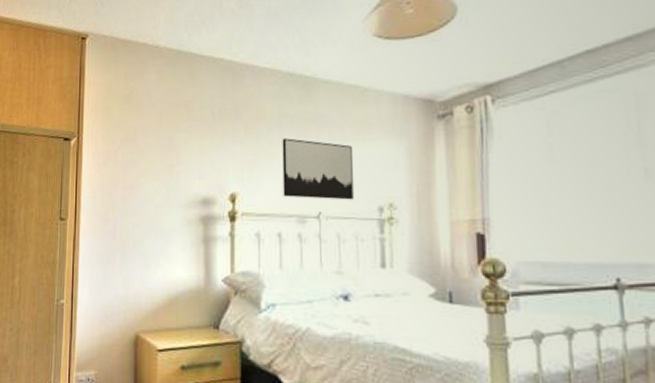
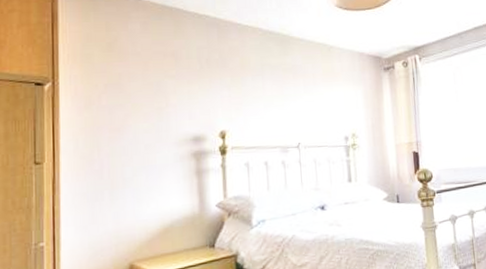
wall art: present [282,138,354,200] -> none [265,84,325,133]

